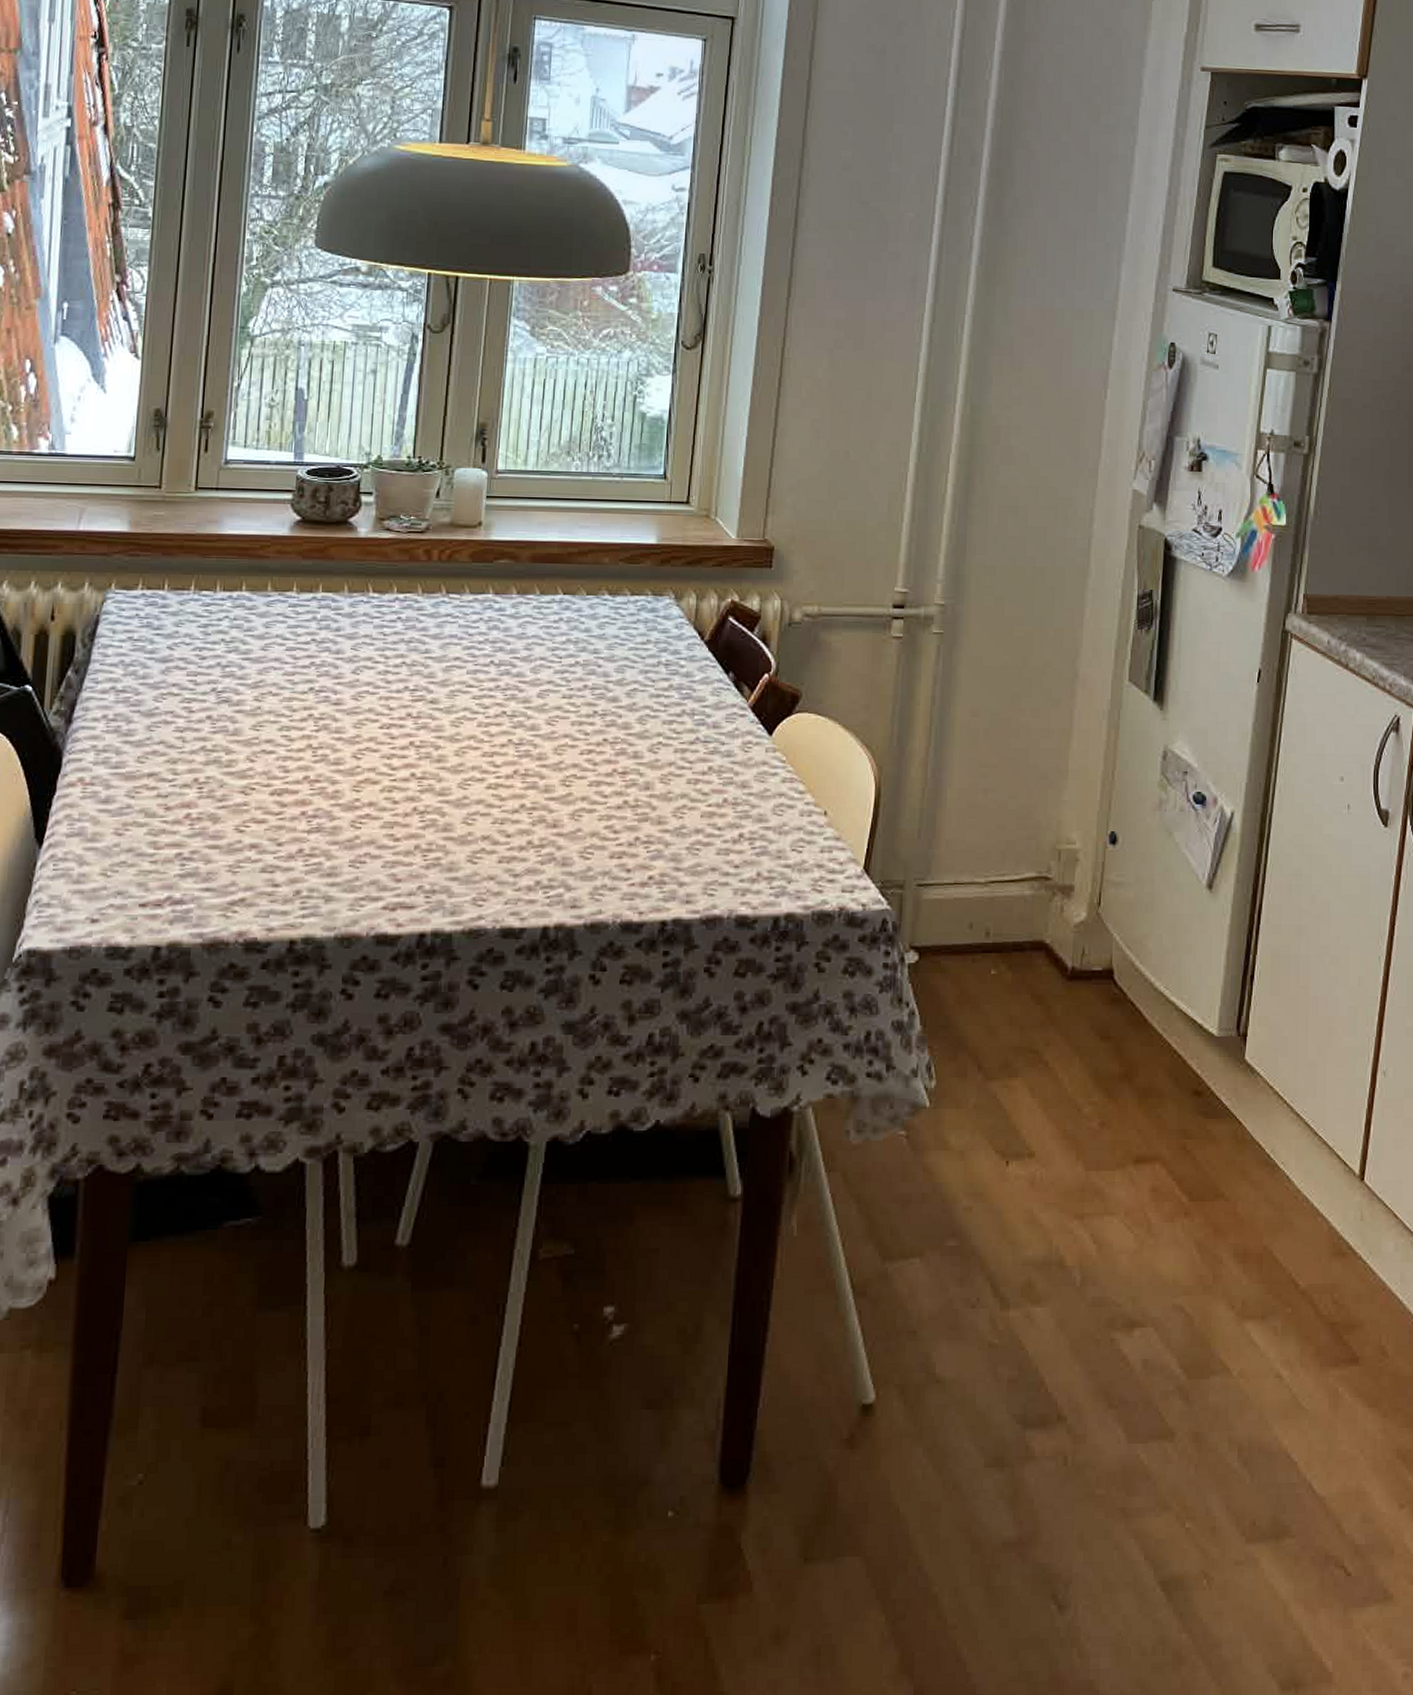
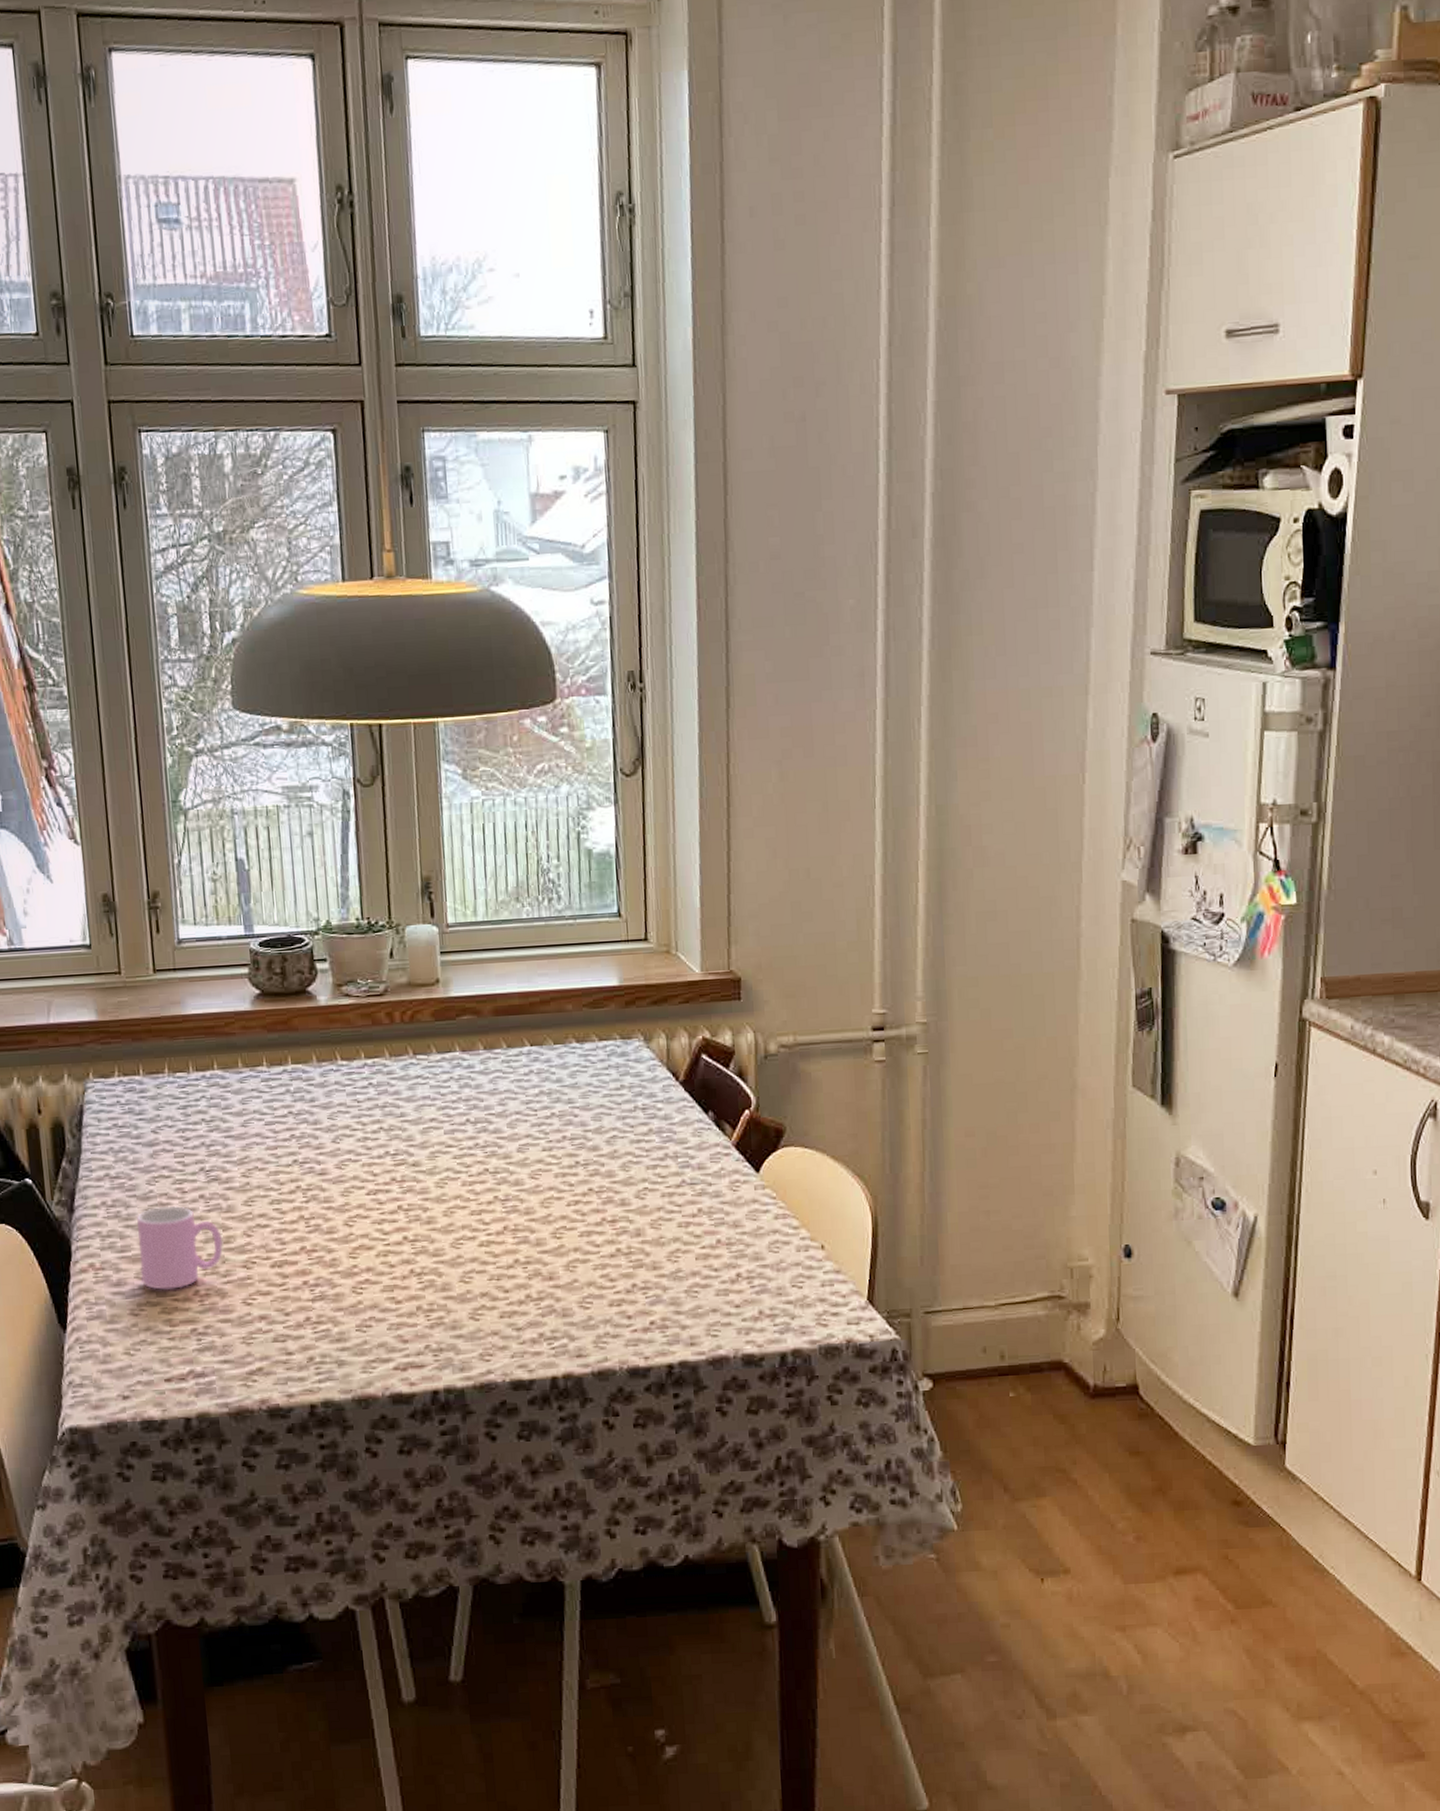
cup: none [132,724,224,810] -> present [137,1206,224,1290]

